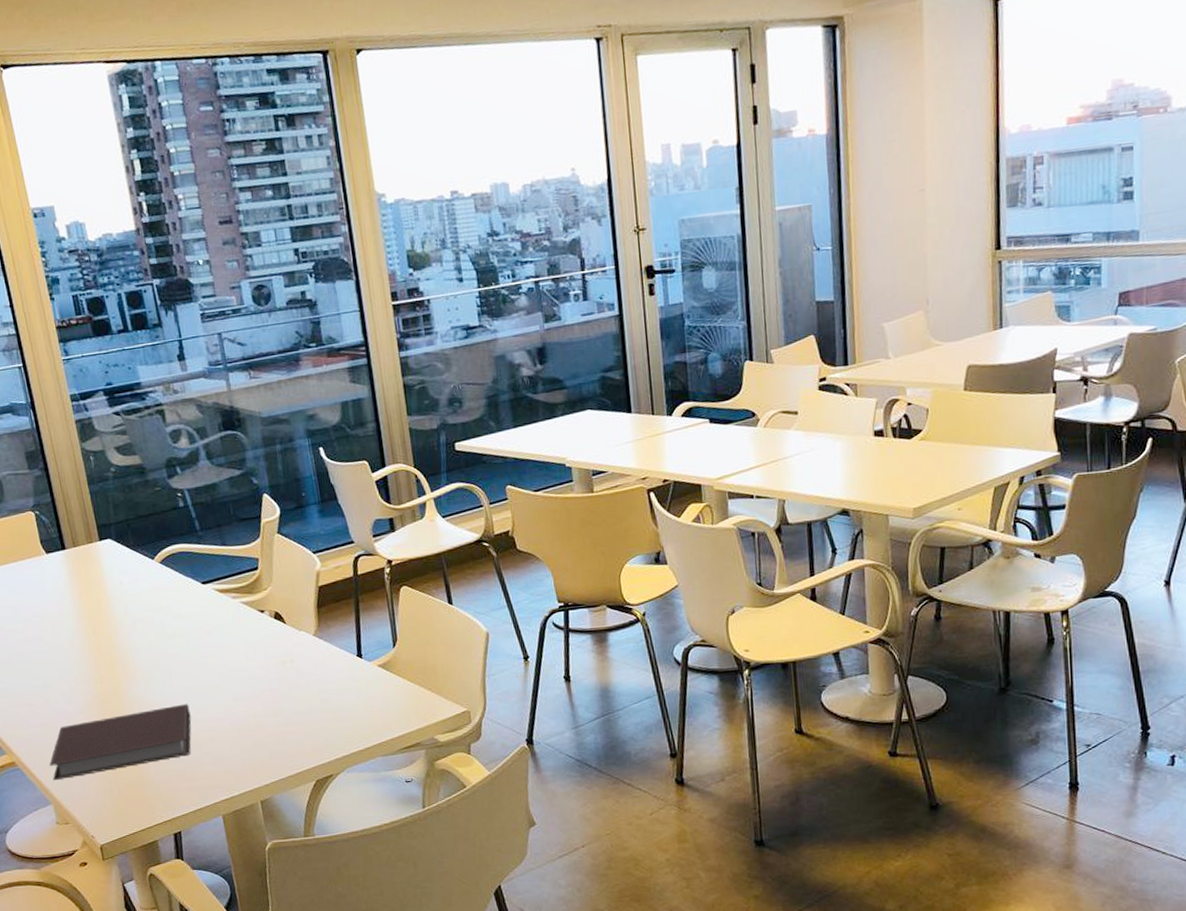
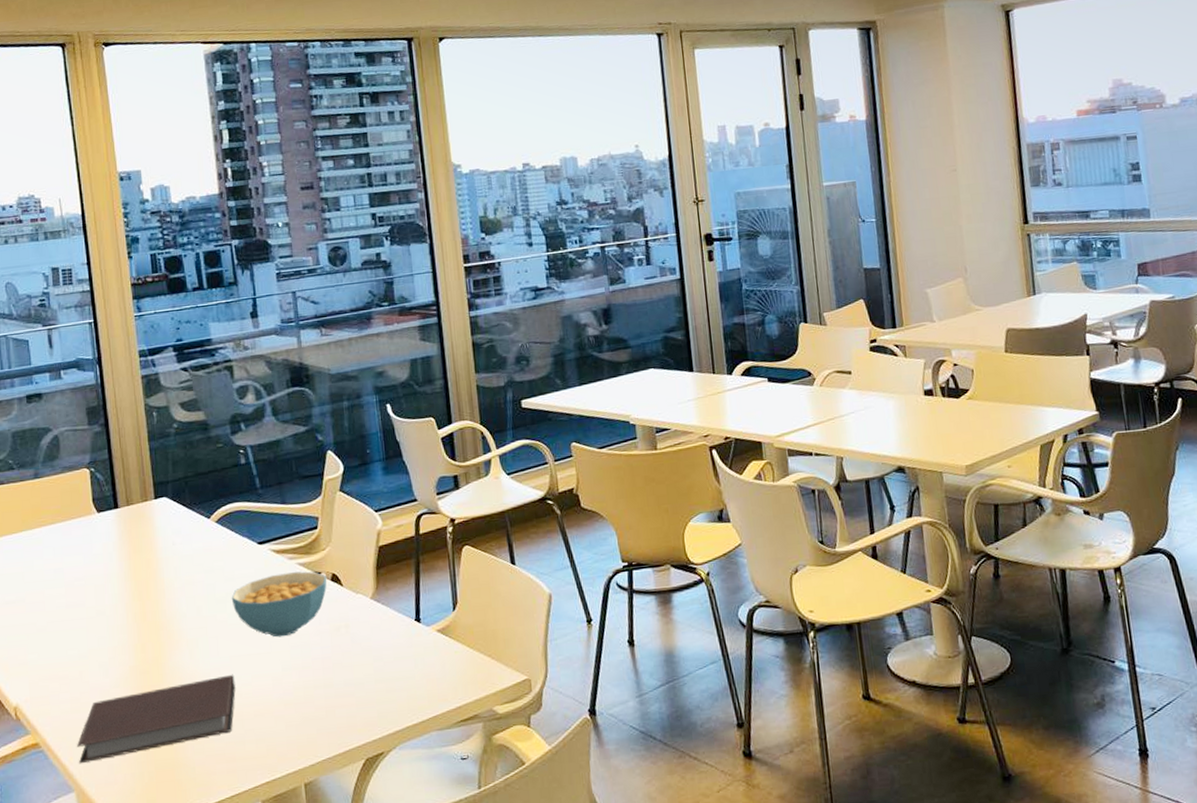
cereal bowl: none [180,609,271,671] -> present [231,571,327,638]

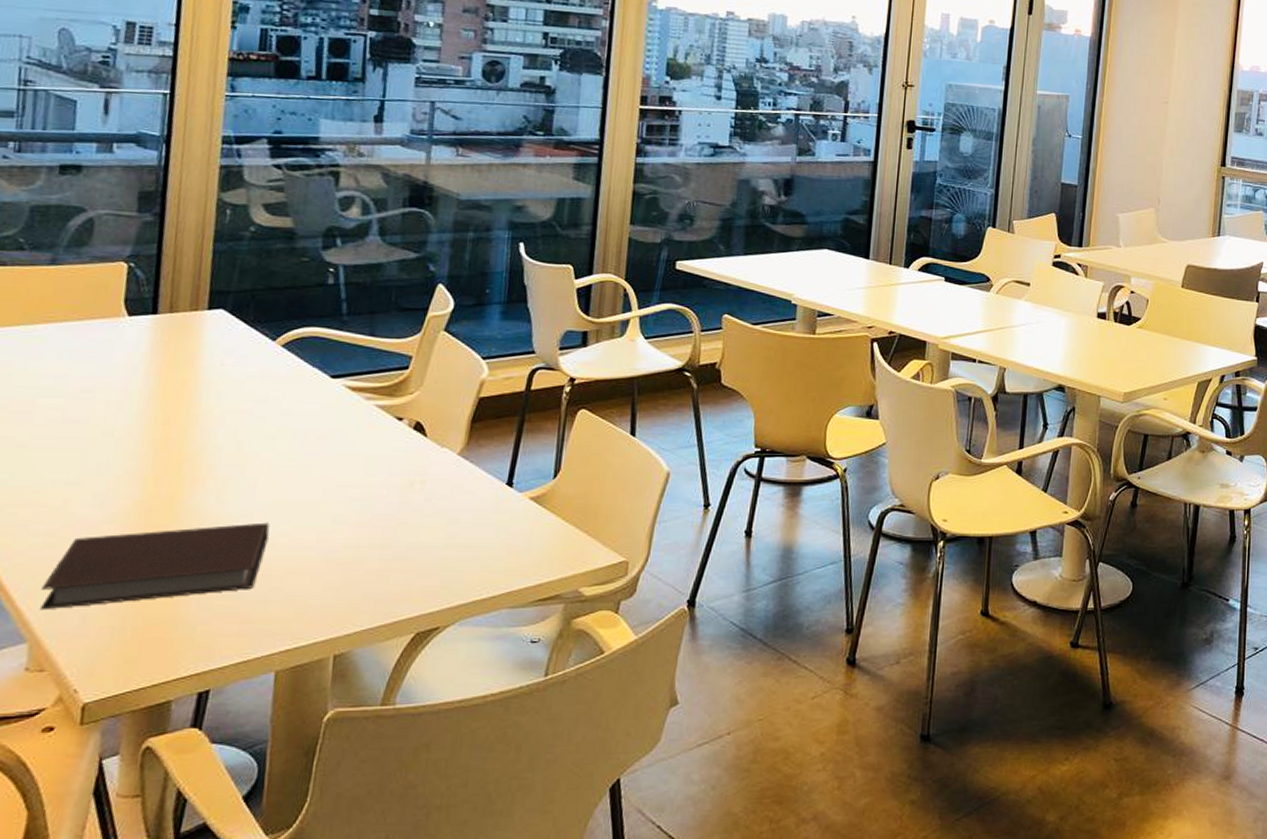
cereal bowl: present [231,571,327,638] -> none [283,414,410,486]

